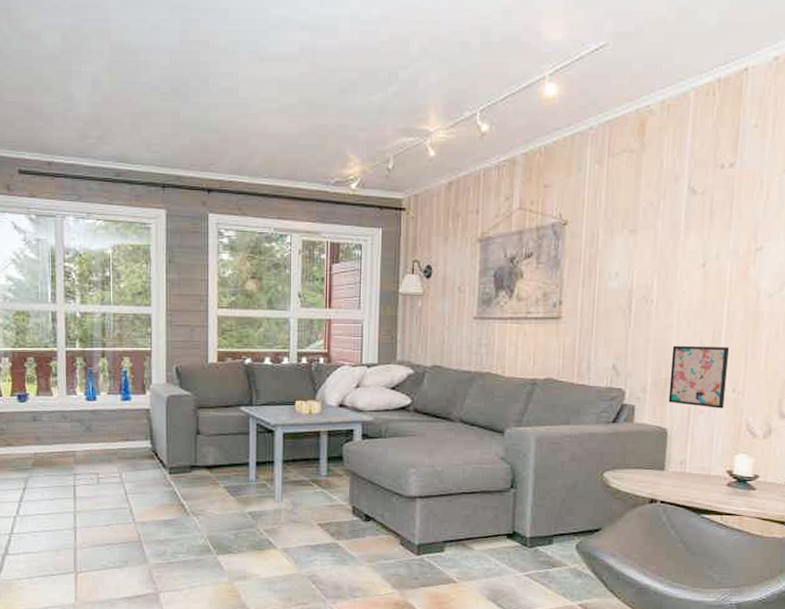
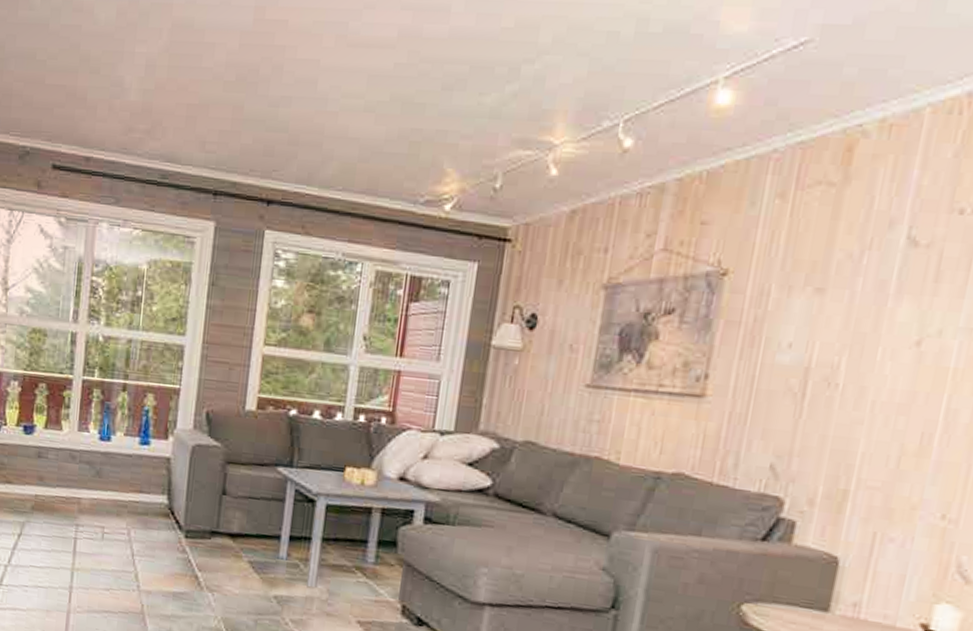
wall art: present [668,345,730,409] -> none [844,447,944,540]

